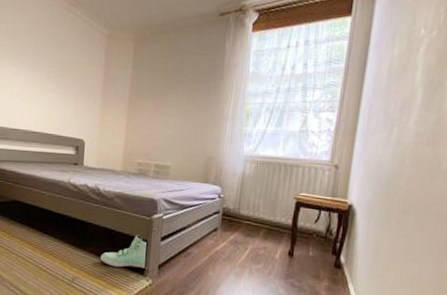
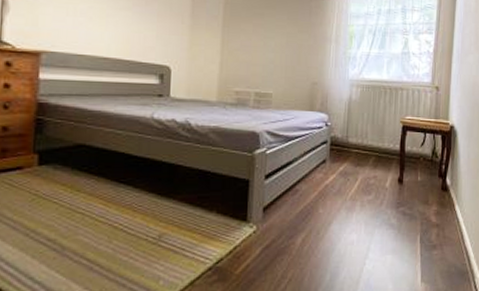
sneaker: present [100,234,147,269] -> none [194,174,250,215]

